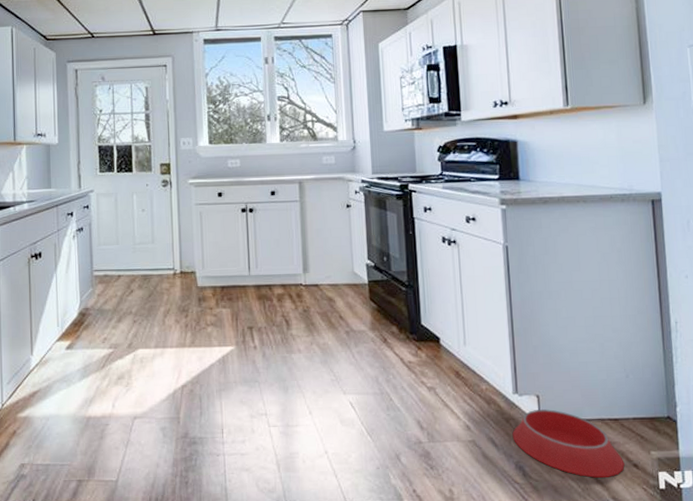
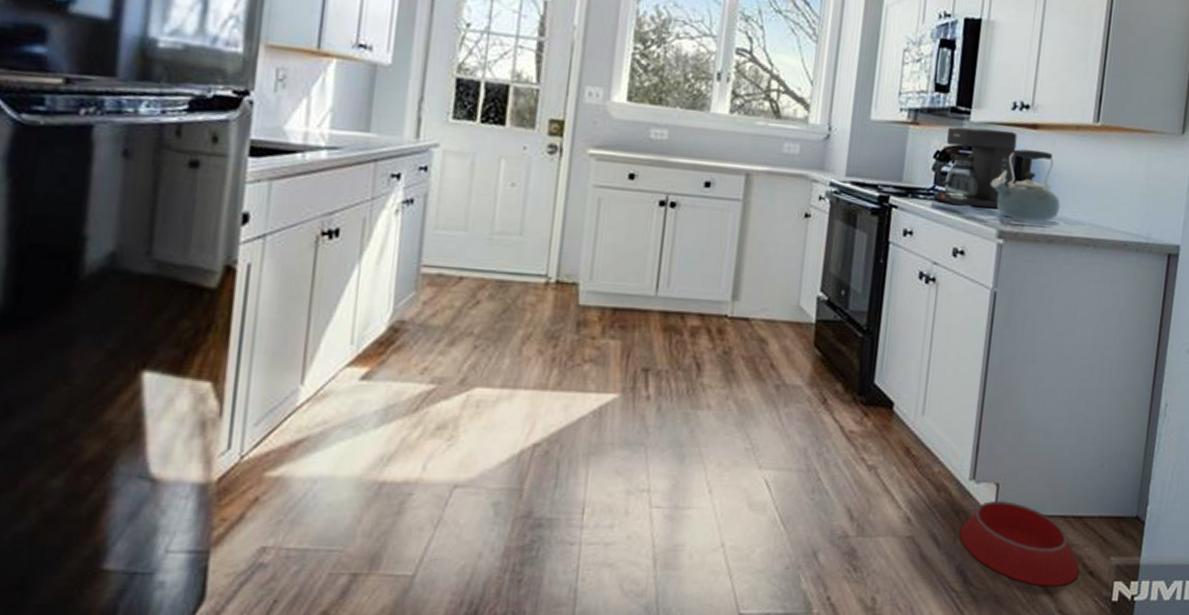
coffee maker: none [441,123,505,184] -> present [933,126,1018,208]
kettle: none [487,134,549,189] -> present [991,149,1061,222]

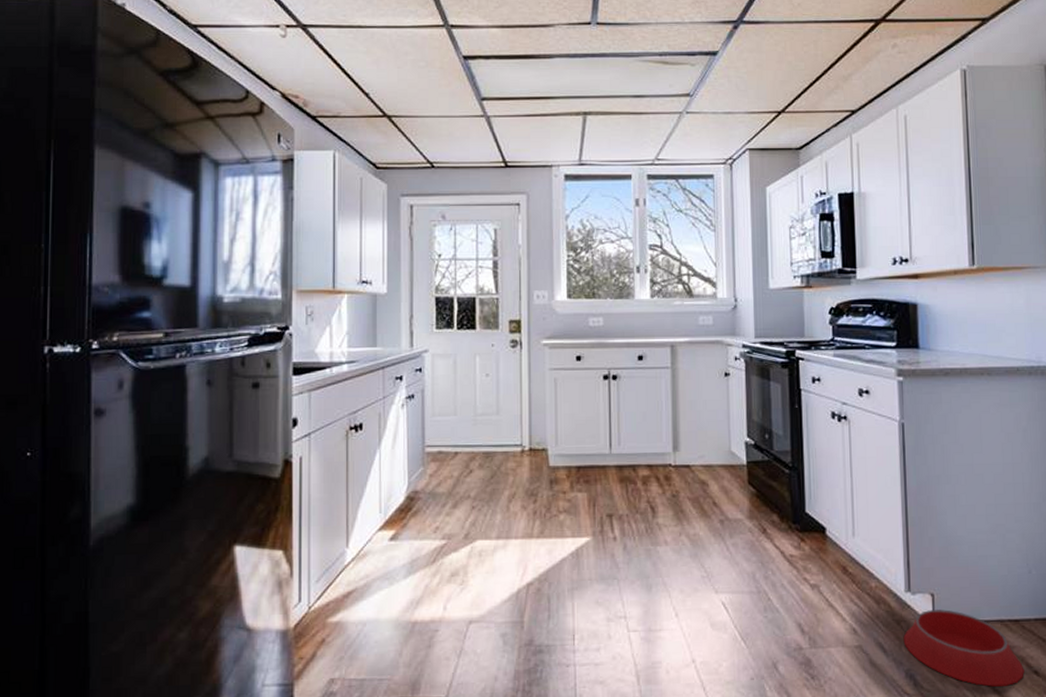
coffee maker: present [933,126,1018,208] -> none [832,283,904,352]
kettle: present [991,149,1061,222] -> none [884,296,951,358]

